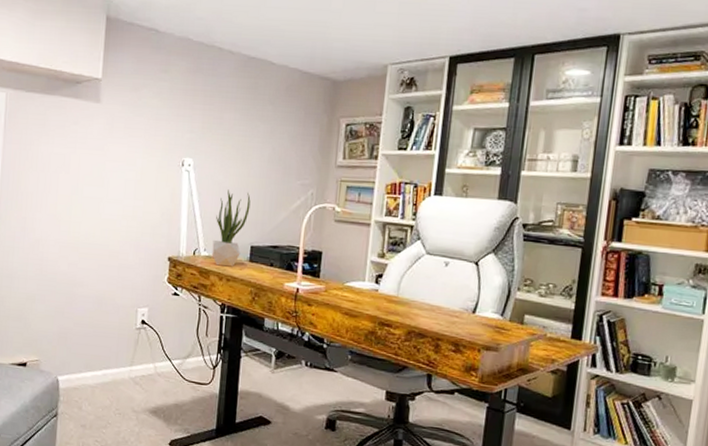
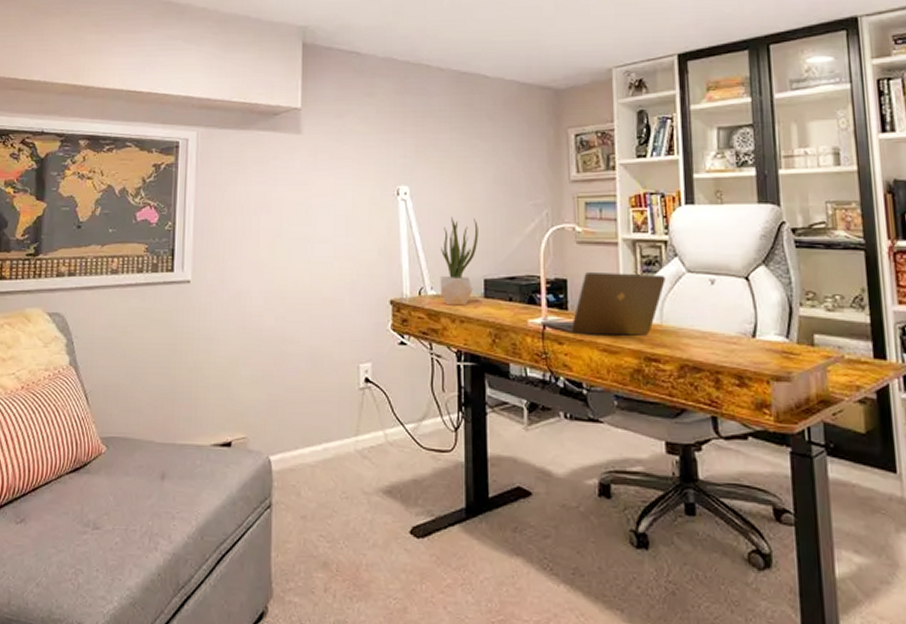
laptop: none [294,246,407,305] -> present [540,271,665,336]

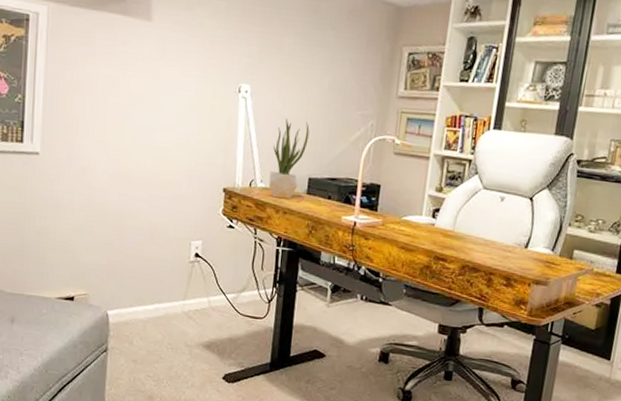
laptop: present [540,271,665,336] -> none [352,179,464,239]

